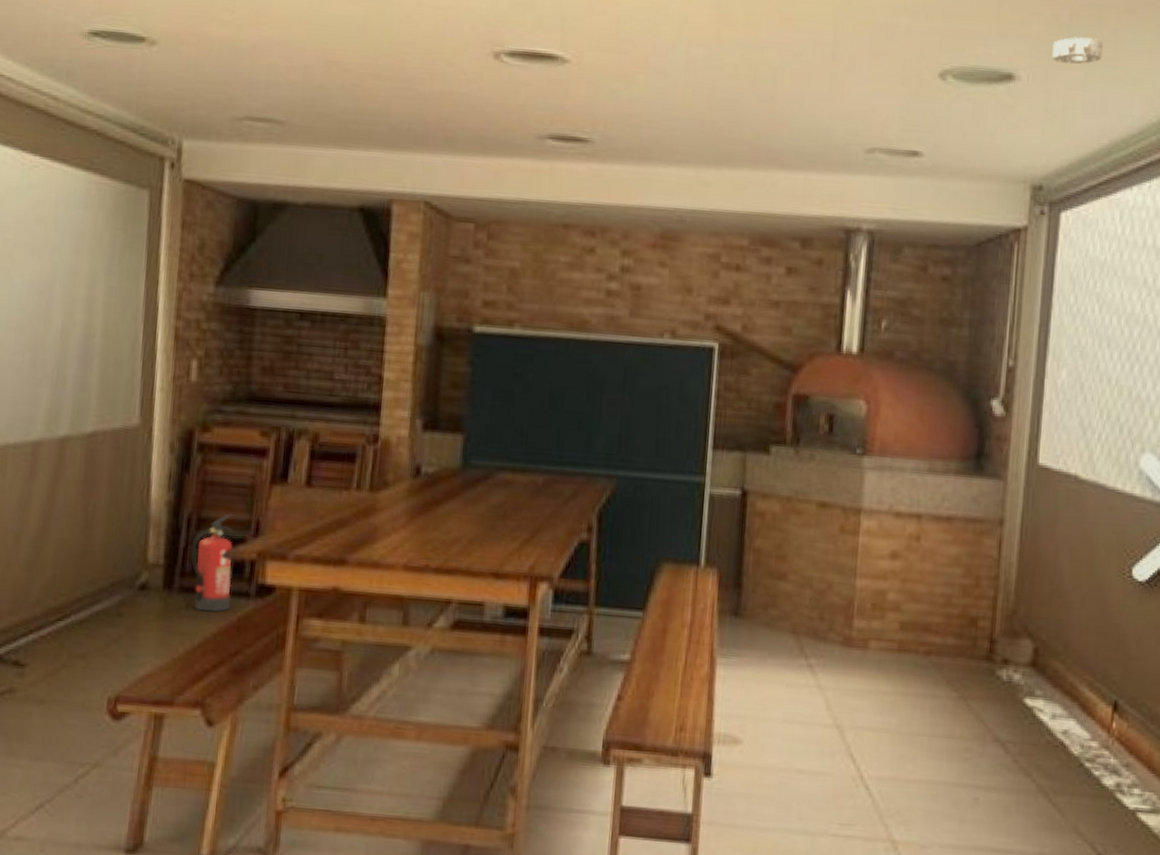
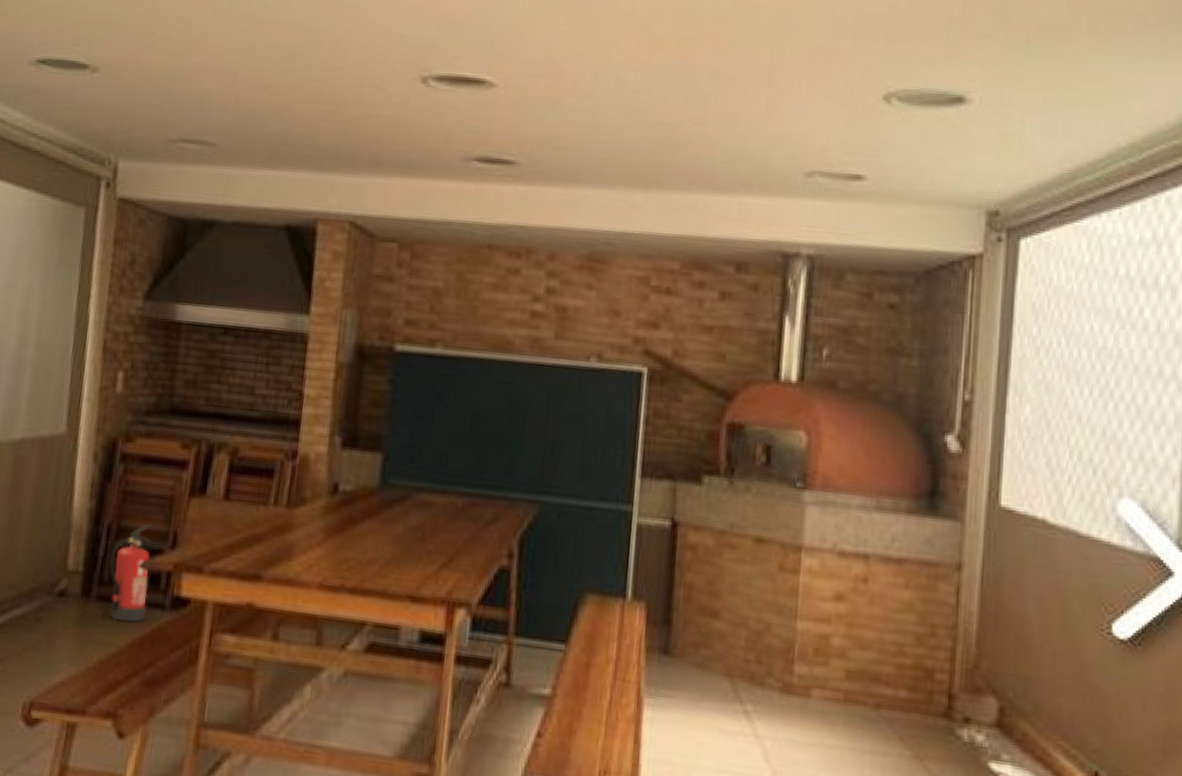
smoke detector: present [1052,37,1103,64] -> none [1007,58,1064,87]

